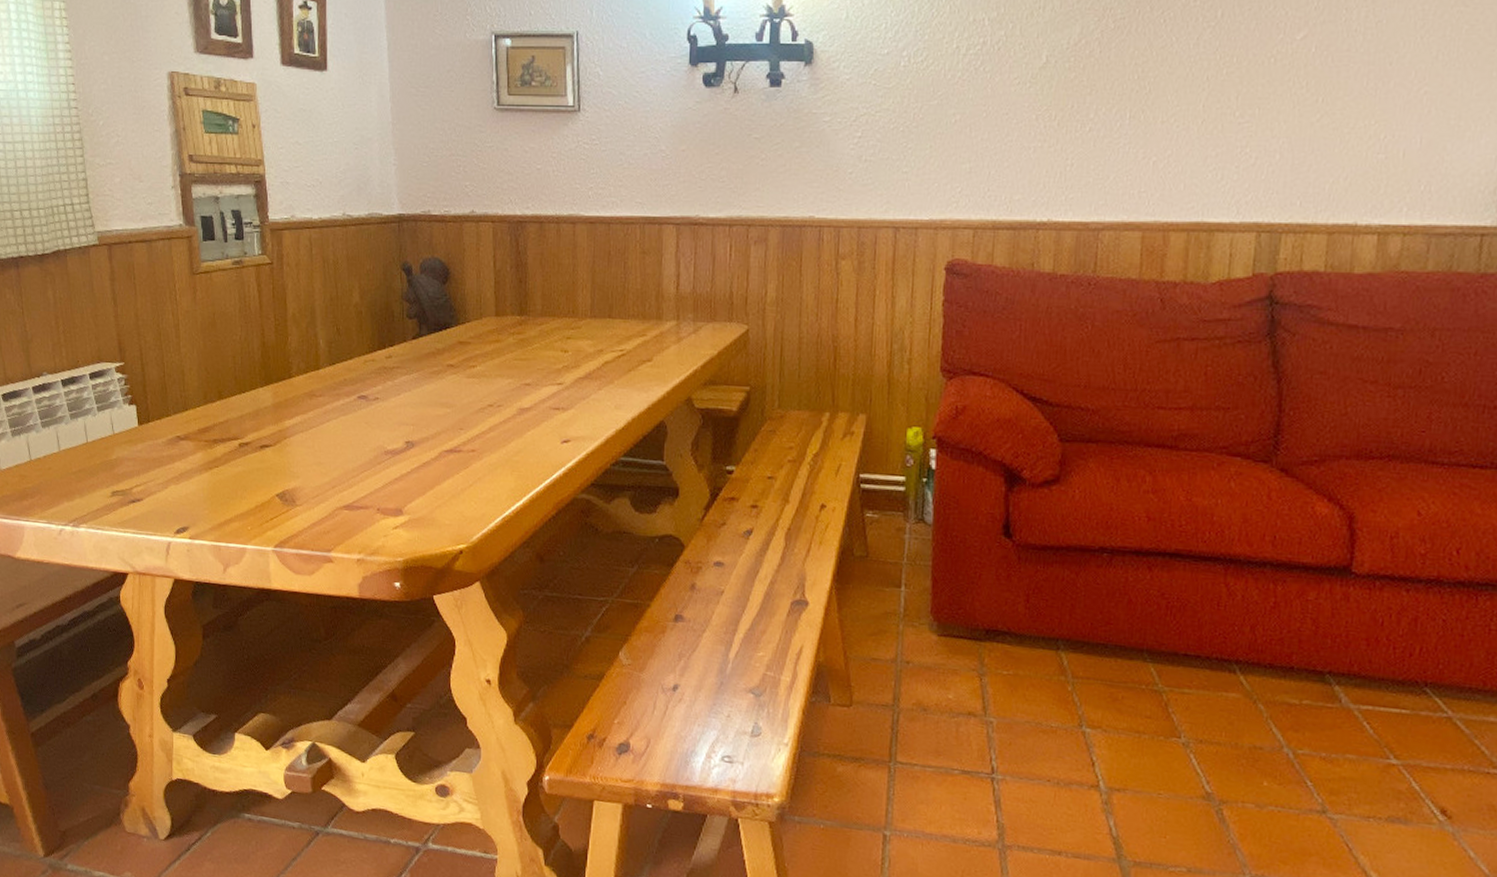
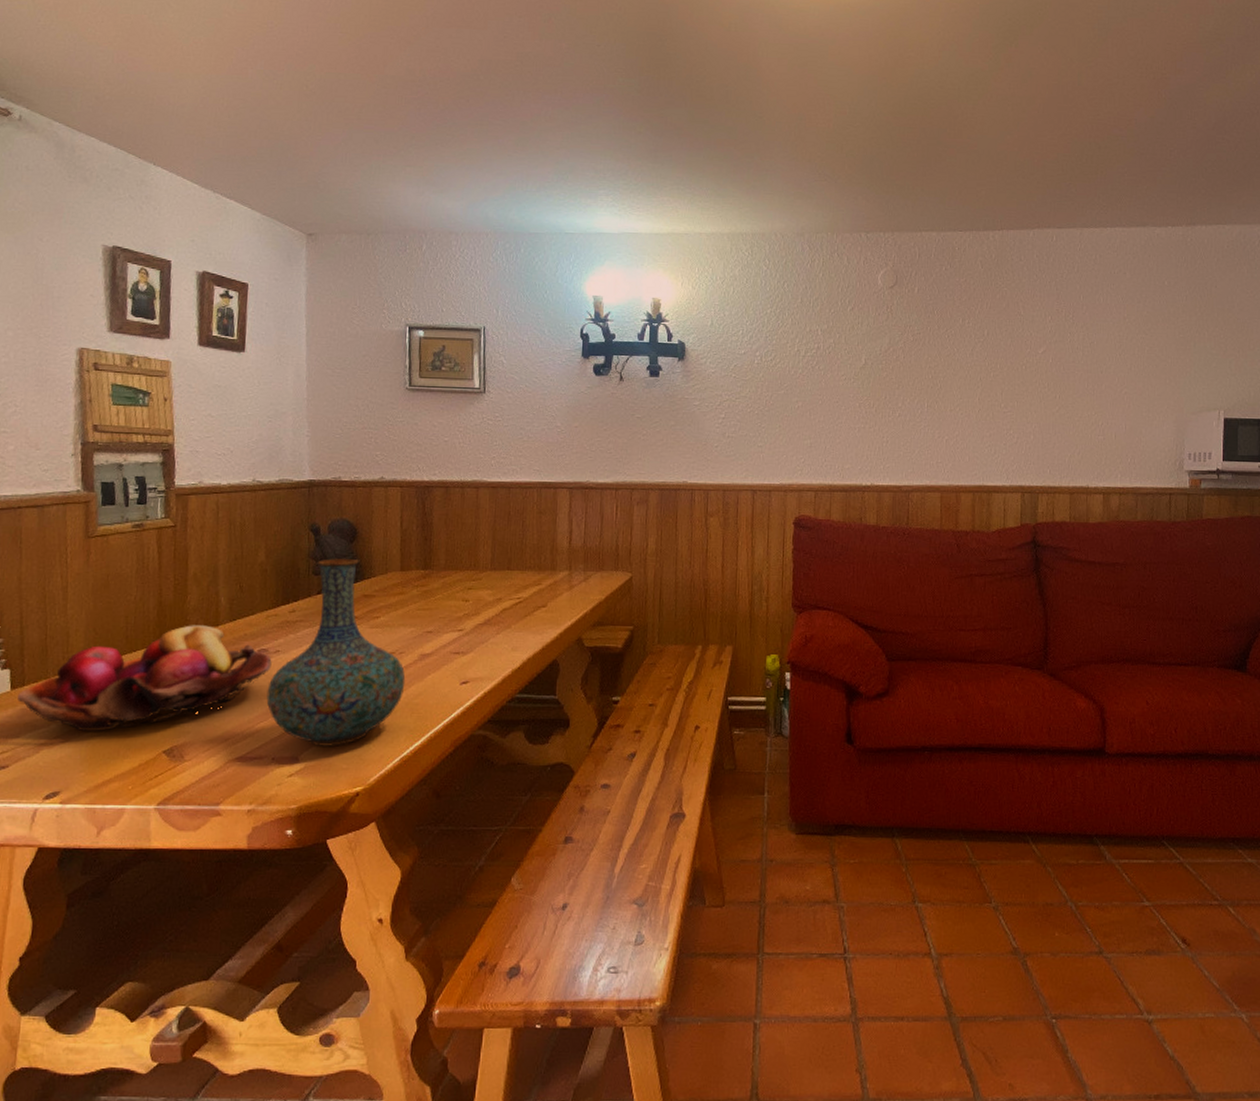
fruit basket: none [145,367,372,471] -> present [18,625,272,731]
vase: none [369,301,505,501] -> present [266,559,406,747]

